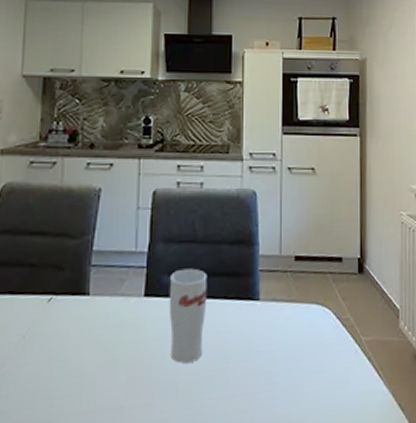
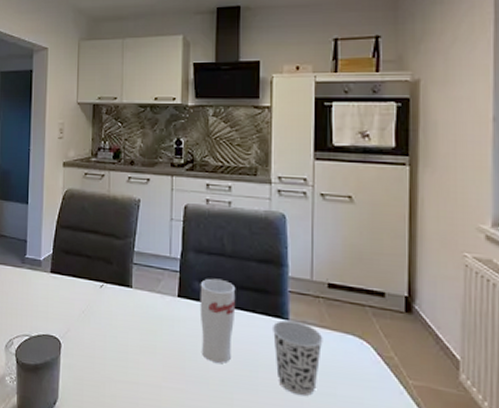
cup: none [243,300,291,378] -> present [271,320,323,396]

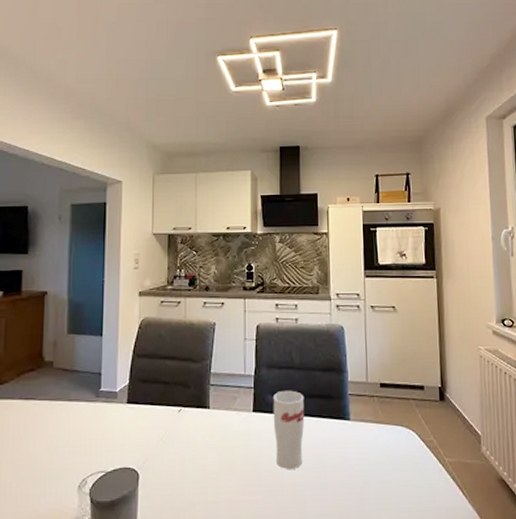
cup: present [271,320,323,396] -> none [336,420,379,488]

